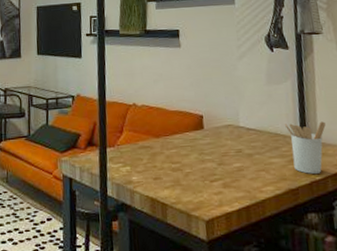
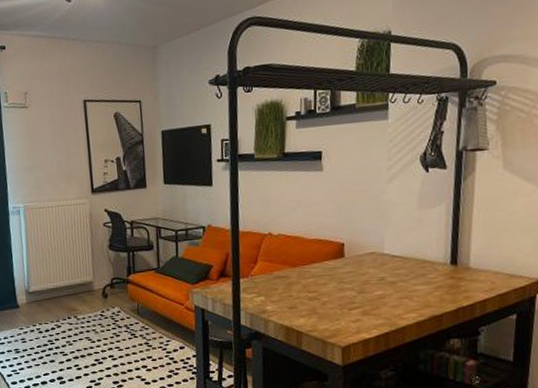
utensil holder: present [284,121,326,174] -> none [433,246,480,300]

